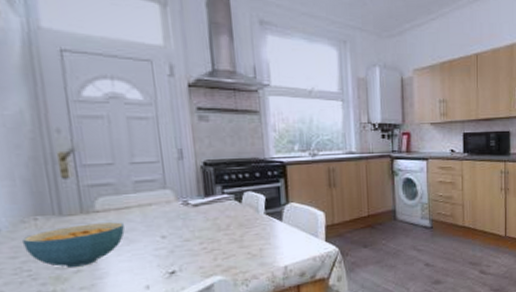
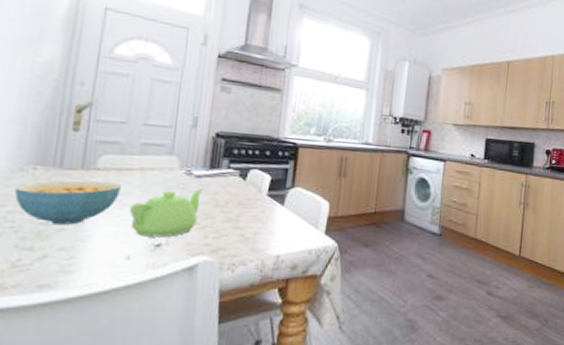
teapot: none [136,215,204,267] -> present [129,187,204,238]

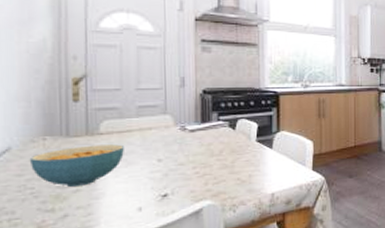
teapot: present [129,187,204,238] -> none [134,140,198,189]

